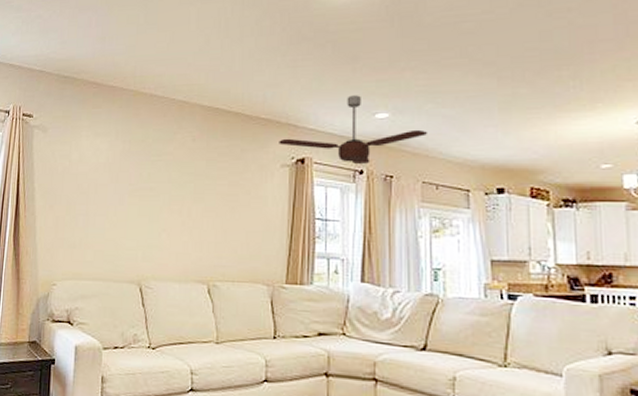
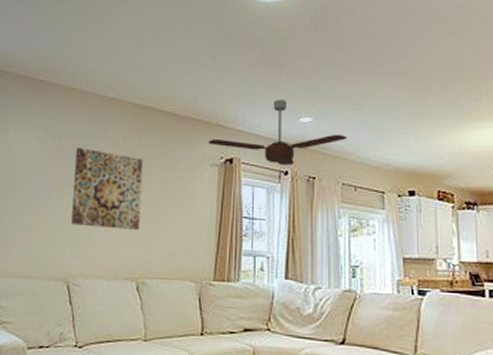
wall art: none [143,152,213,233] -> present [71,148,144,230]

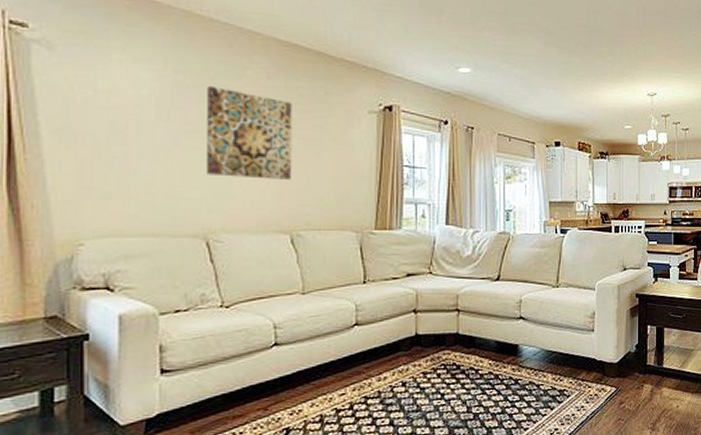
ceiling fan: present [208,99,348,165] -> none [366,47,503,115]

